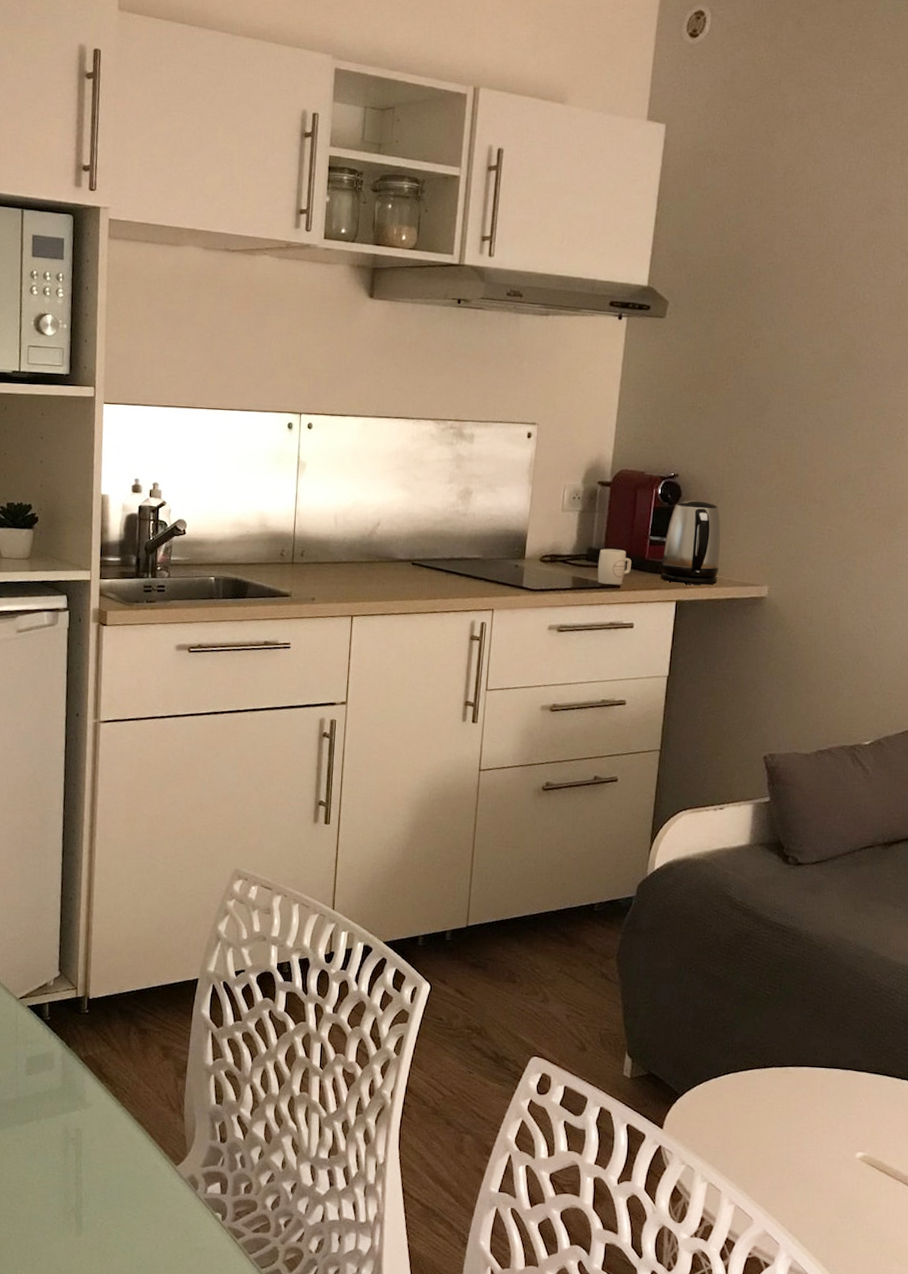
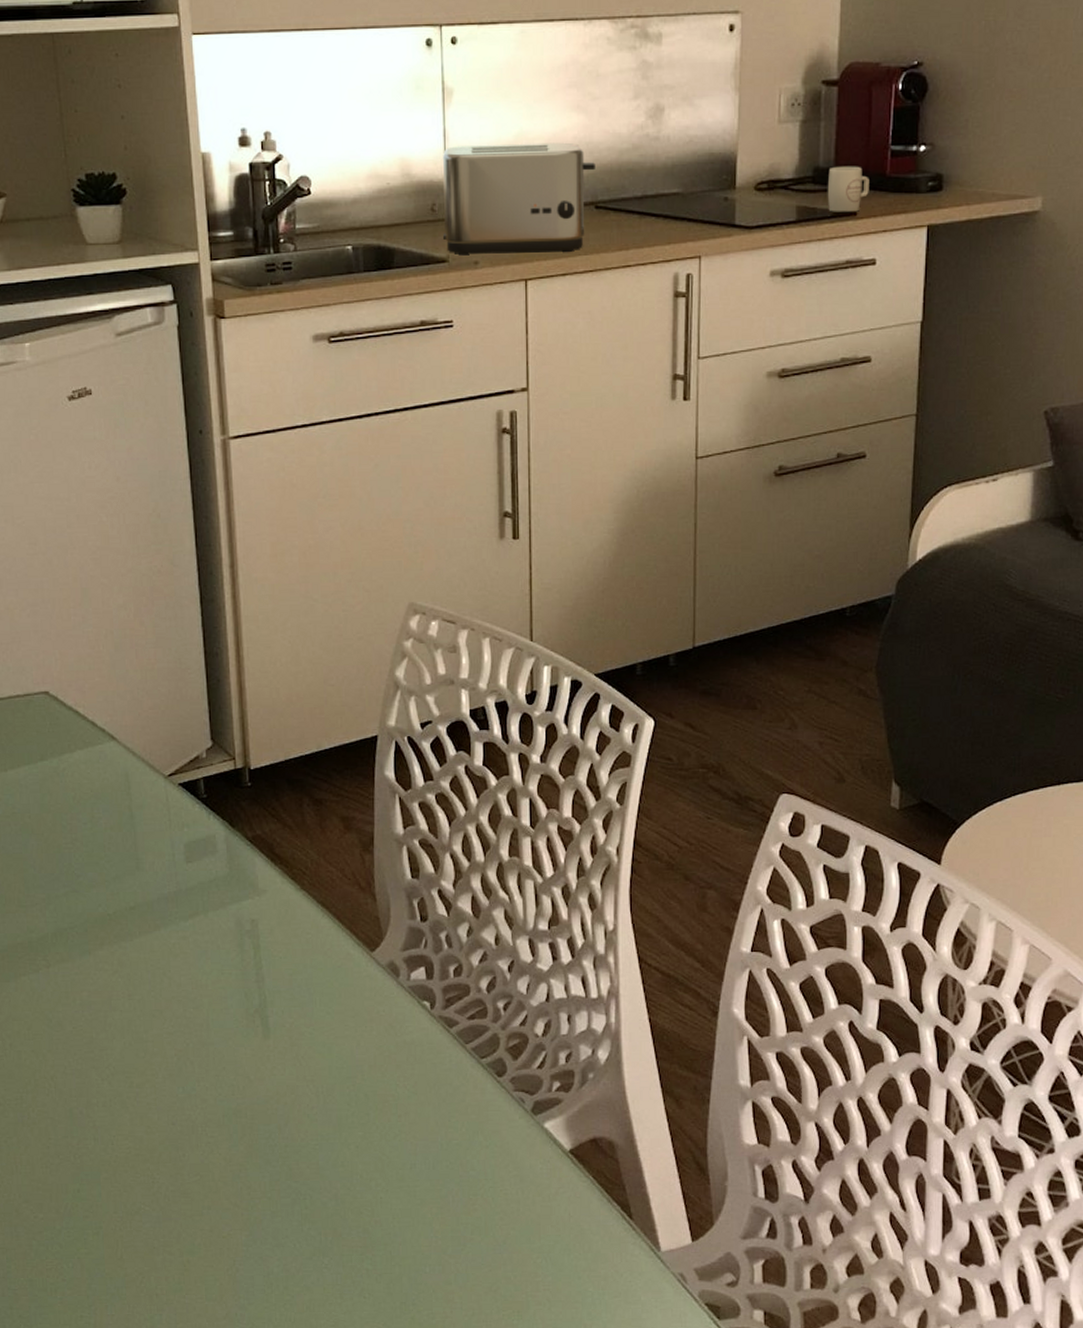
toaster: none [289,507,415,597] -> present [442,142,595,256]
kettle: present [660,499,721,585] -> none [906,93,980,203]

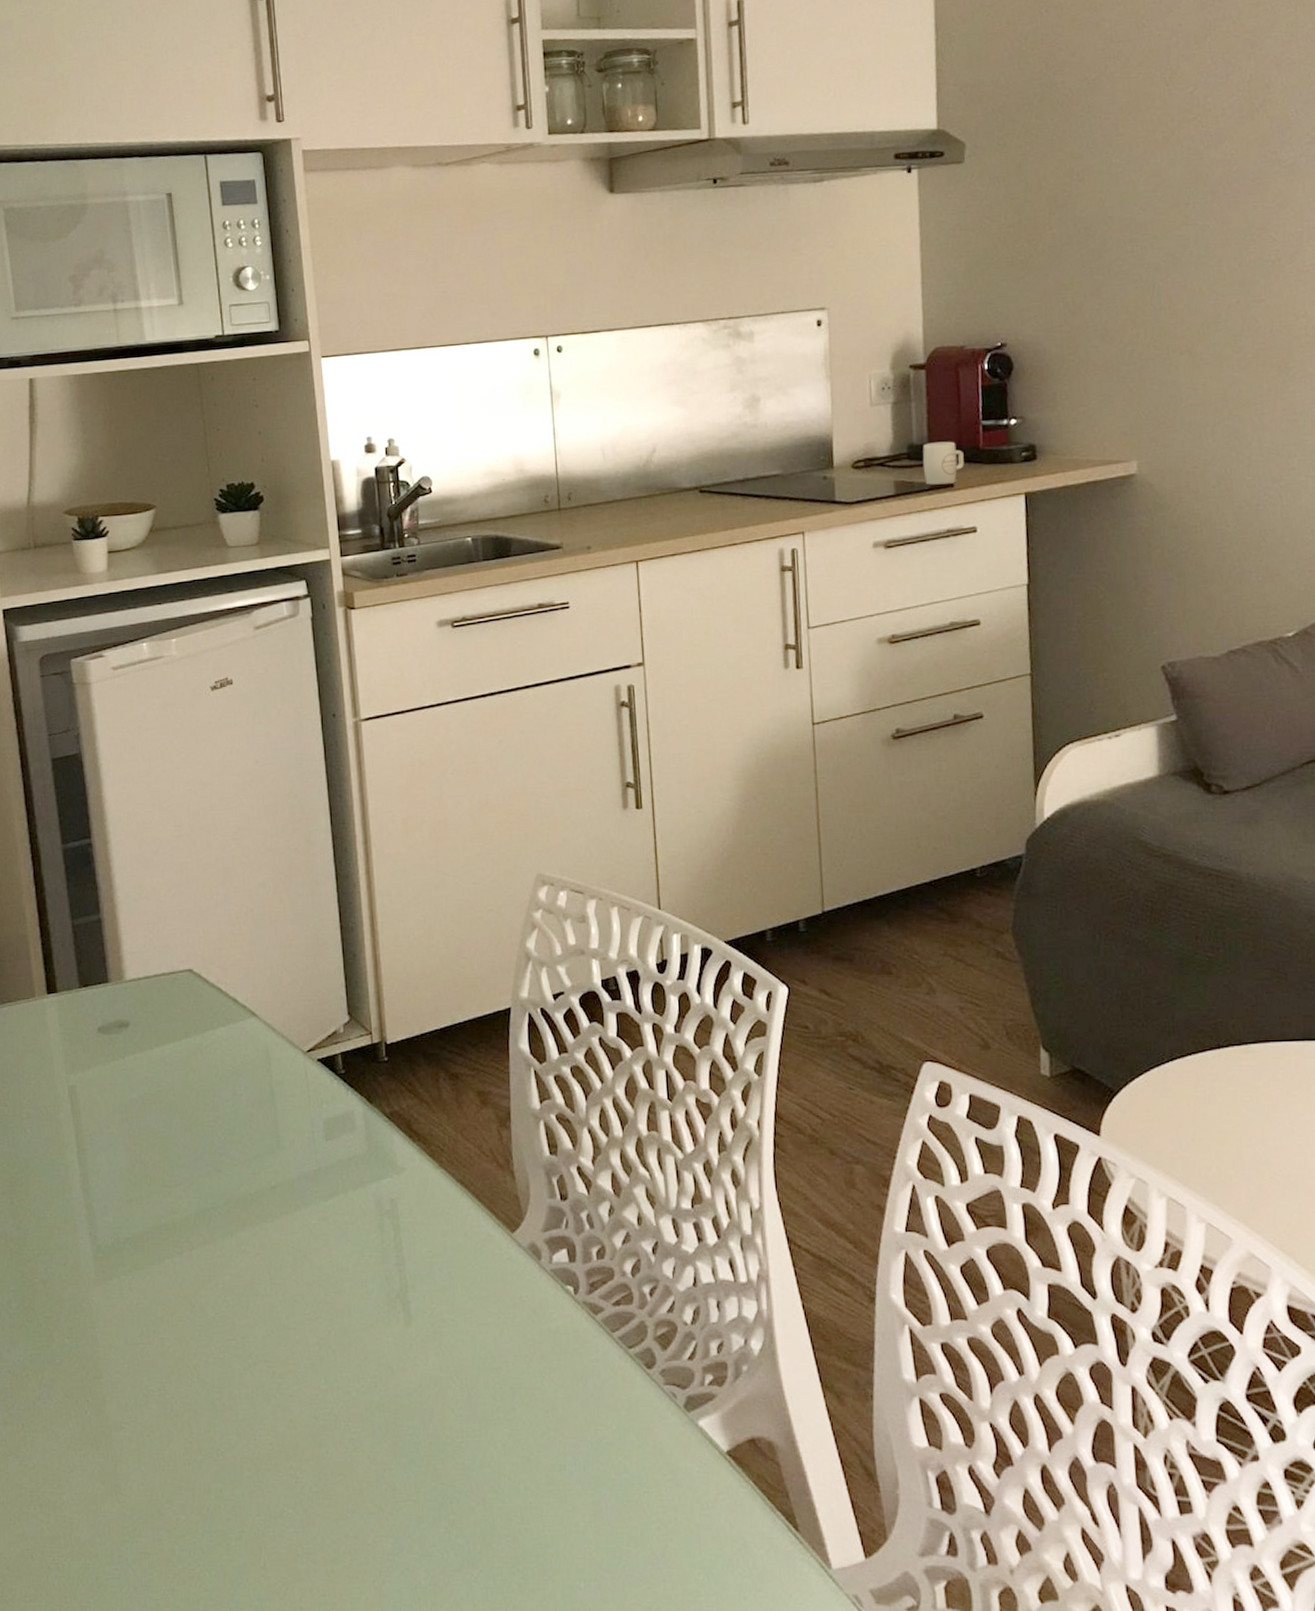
toaster: present [442,142,595,256] -> none [552,434,698,542]

